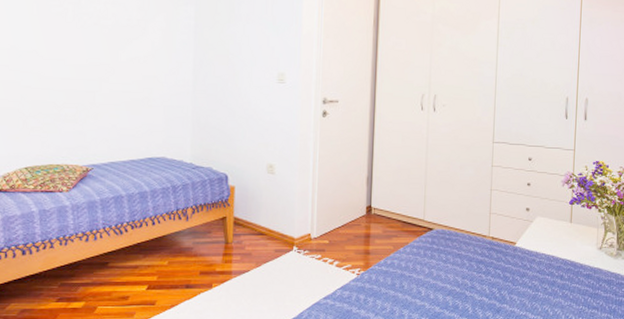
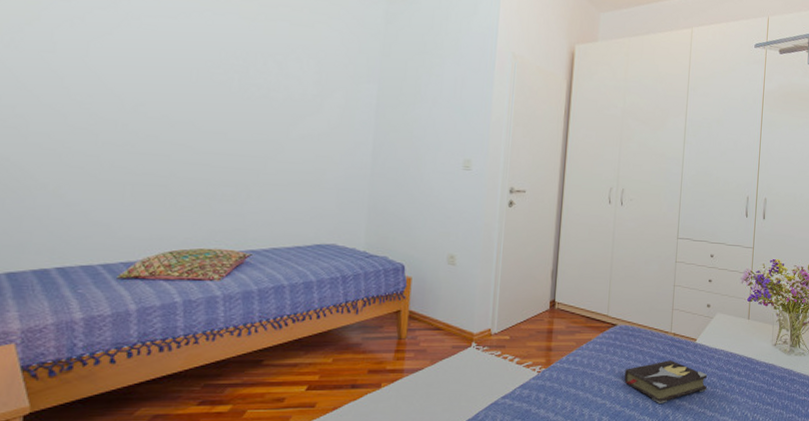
hardback book: none [443,264,529,307] -> present [624,360,708,405]

